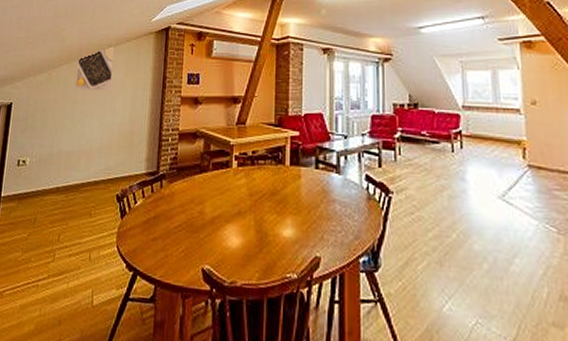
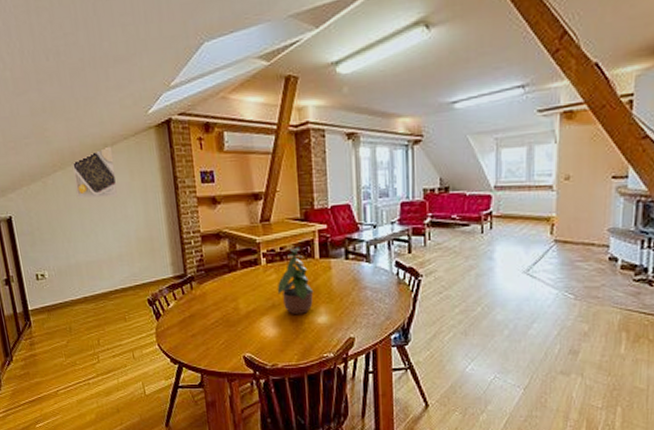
potted plant: none [245,151,282,226] -> present [277,247,314,315]

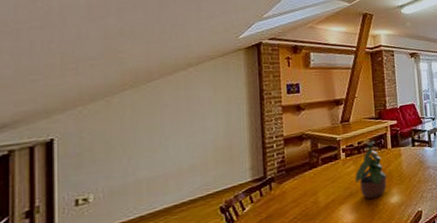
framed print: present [73,146,118,199] -> none [147,65,198,116]

